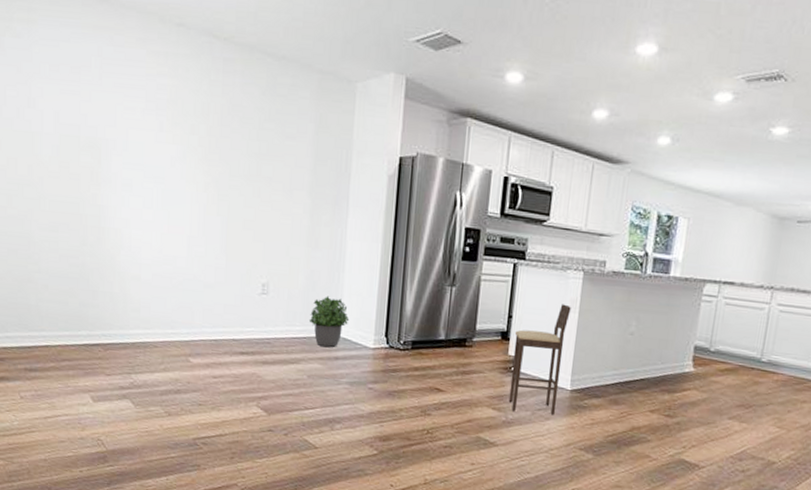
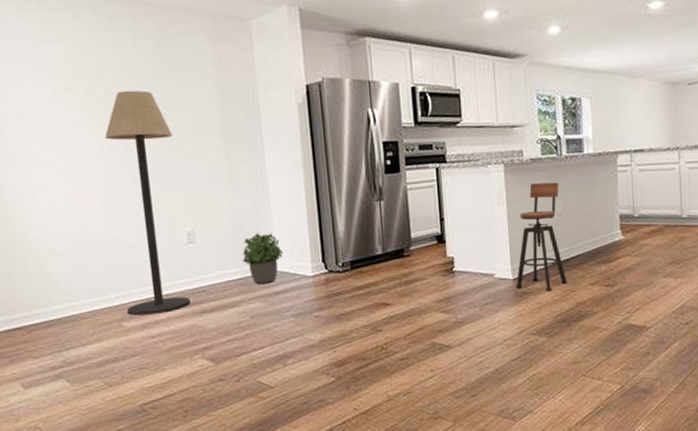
floor lamp: none [195,134,264,357] -> present [104,90,191,316]
bar stool: present [508,304,571,416] -> none [449,198,502,312]
bar stool: none [572,296,637,410] -> present [516,182,568,291]

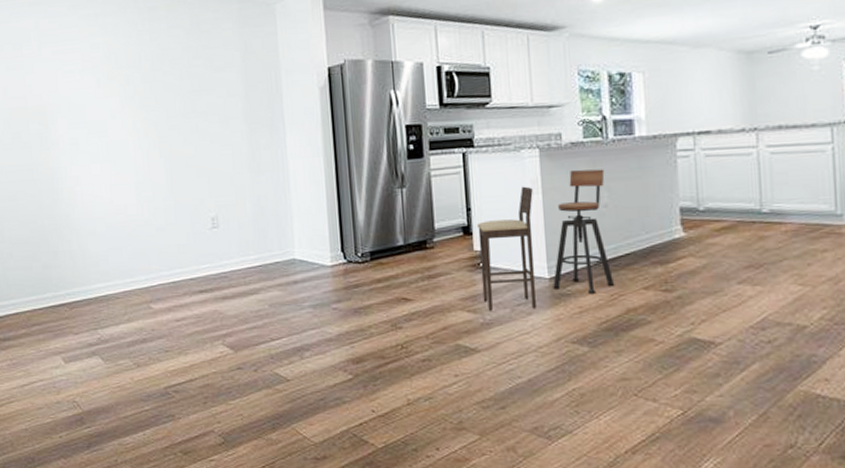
floor lamp: present [104,90,191,316] -> none [140,77,213,298]
potted plant: present [241,232,284,285] -> none [262,219,303,273]
bar stool: none [449,198,502,312] -> present [476,186,536,312]

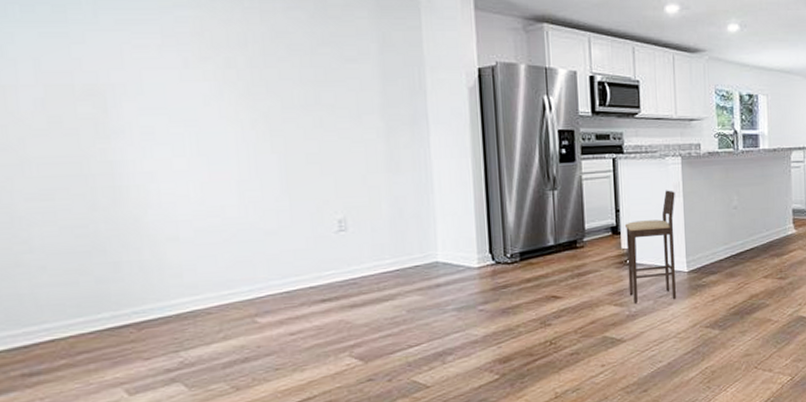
bar stool: present [553,169,615,294] -> none [691,176,742,284]

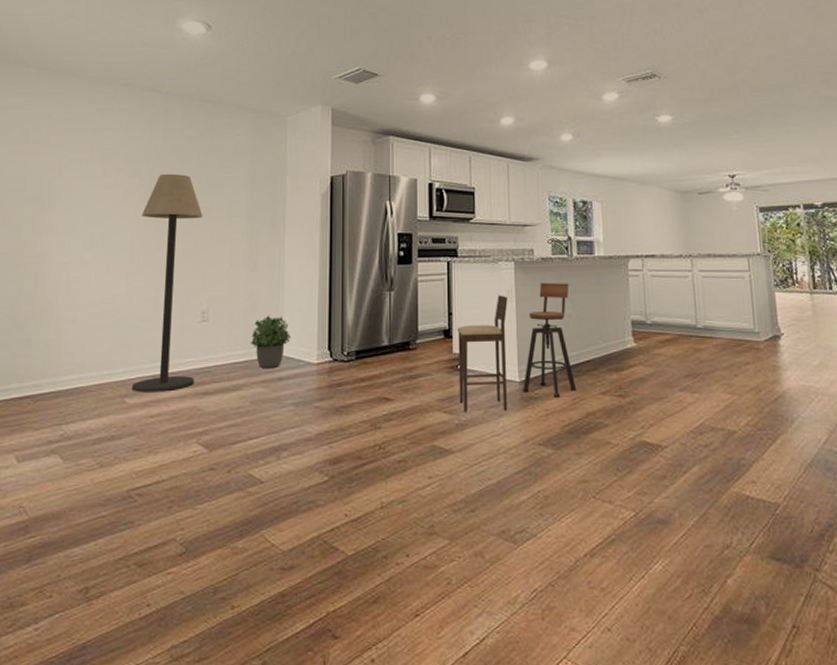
floor lamp: none [245,64,338,311] -> present [131,173,203,393]
potted plant: none [399,221,447,277] -> present [250,315,291,369]
bar stool: none [691,176,742,284] -> present [523,282,577,398]

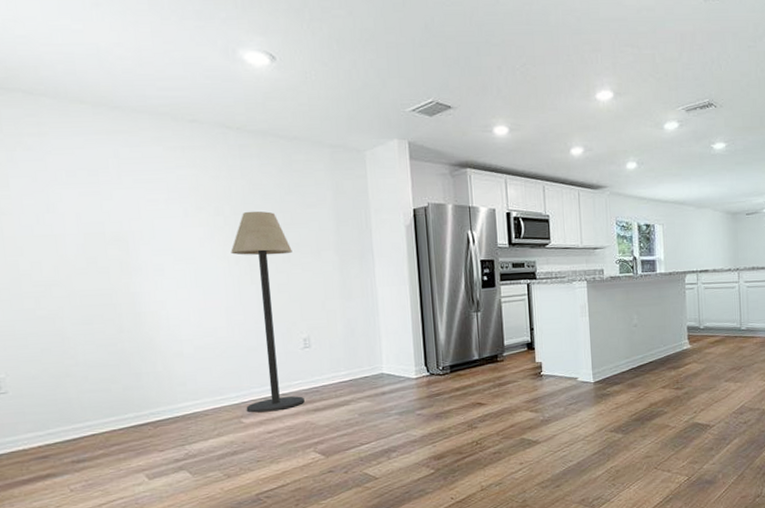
potted plant: present [250,315,291,369] -> none [352,339,390,386]
bar stool: present [456,295,508,413] -> none [538,310,584,411]
bar stool: present [523,282,577,398] -> none [596,297,642,393]

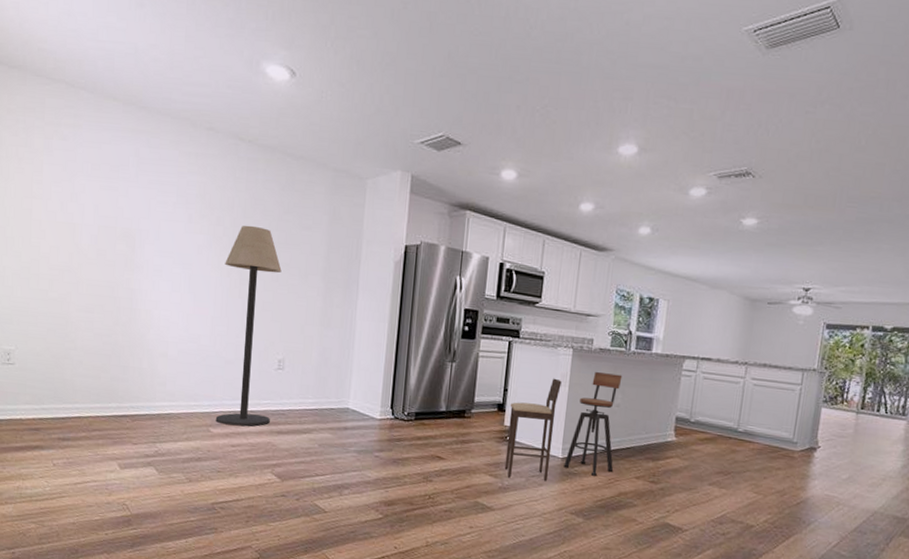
bar stool: none [538,310,584,411] -> present [504,378,562,482]
bar stool: none [596,297,642,393] -> present [563,371,623,476]

